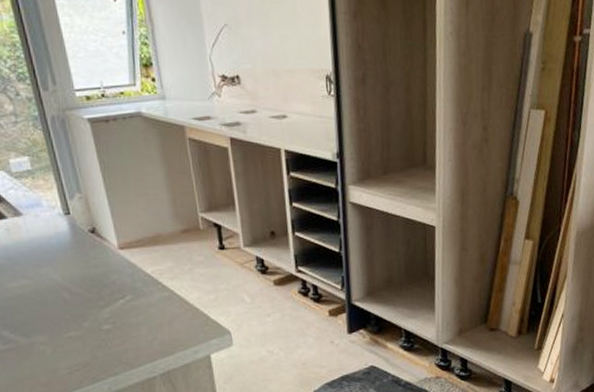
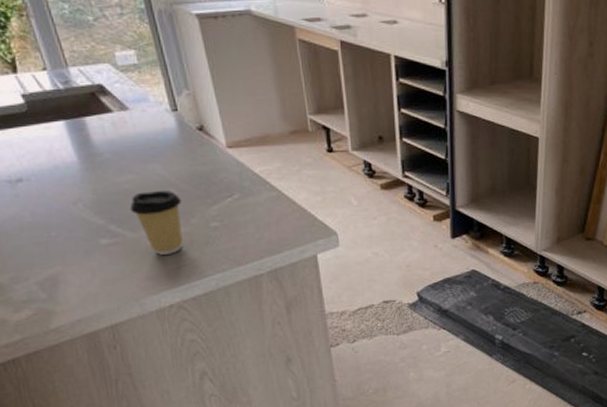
coffee cup: none [23,294,75,360] -> present [130,191,183,255]

